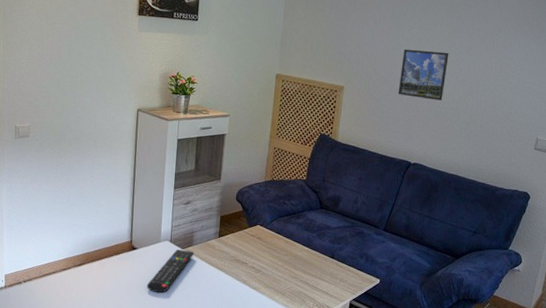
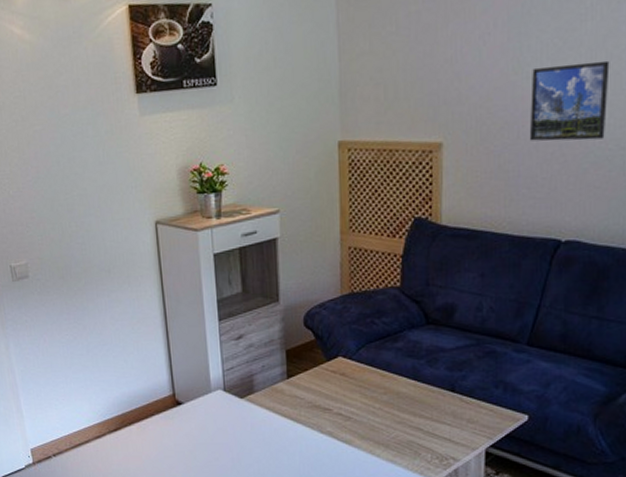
remote control: present [146,249,195,294] -> none [201,398,258,458]

